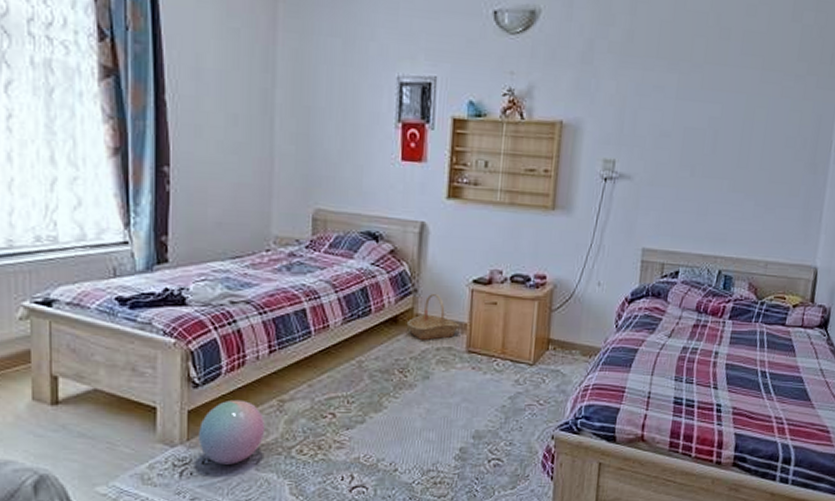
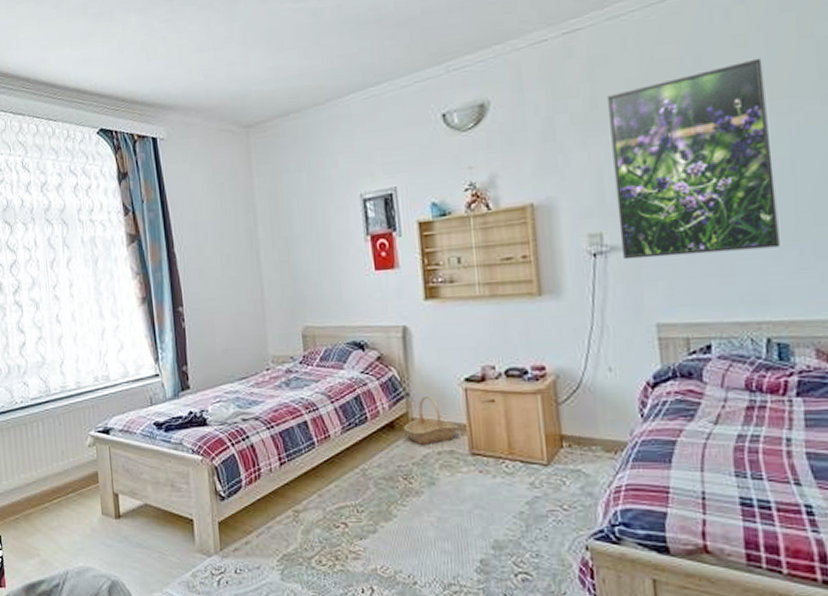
ball: present [197,399,266,465] -> none [228,511,286,574]
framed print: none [628,29,763,196] -> present [606,58,780,260]

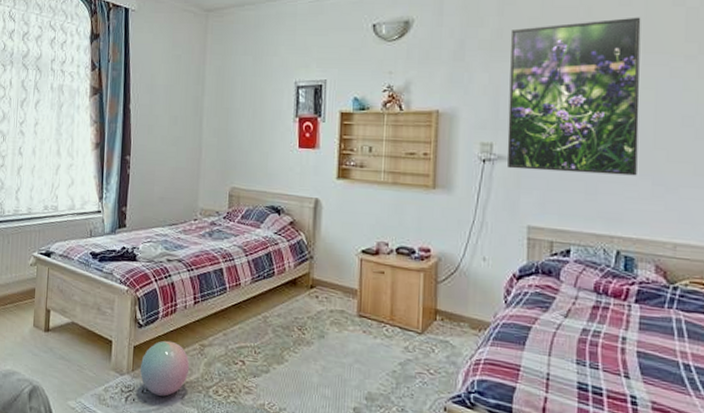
ball: none [228,511,286,574] -> present [139,340,190,397]
basket: present [403,395,459,446] -> none [304,260,351,303]

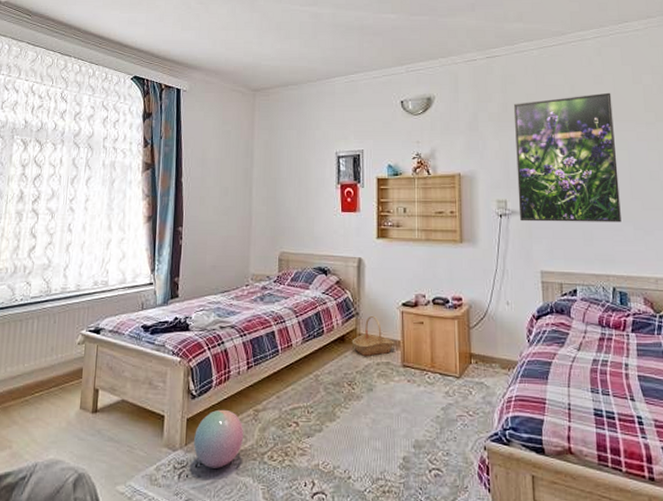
basket: none [304,260,351,303] -> present [351,315,394,357]

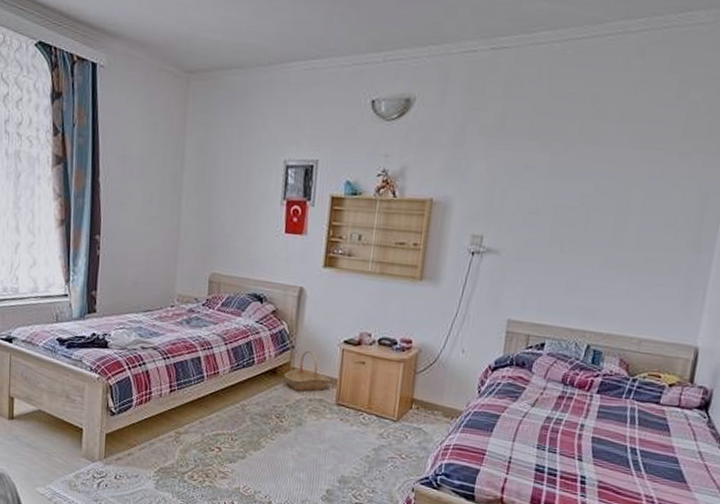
ball: present [193,409,244,468] -> none [112,428,165,482]
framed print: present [513,92,621,223] -> none [495,109,644,273]

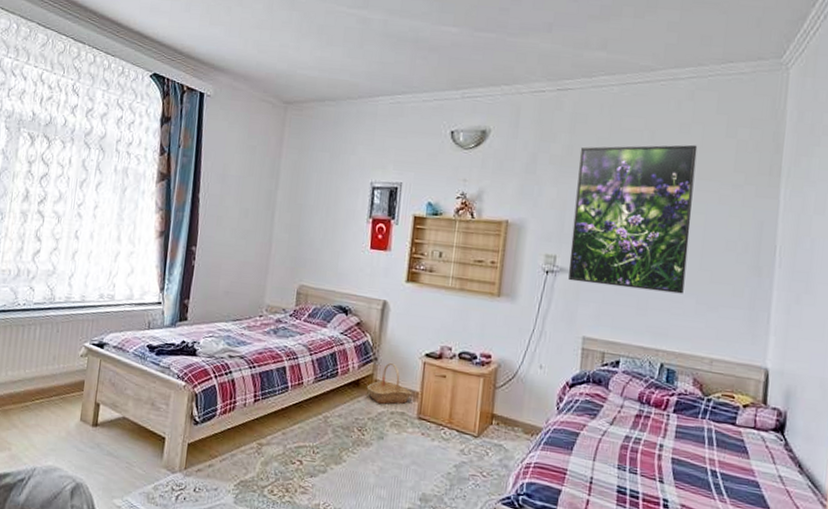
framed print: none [495,109,644,273] -> present [568,144,698,294]

